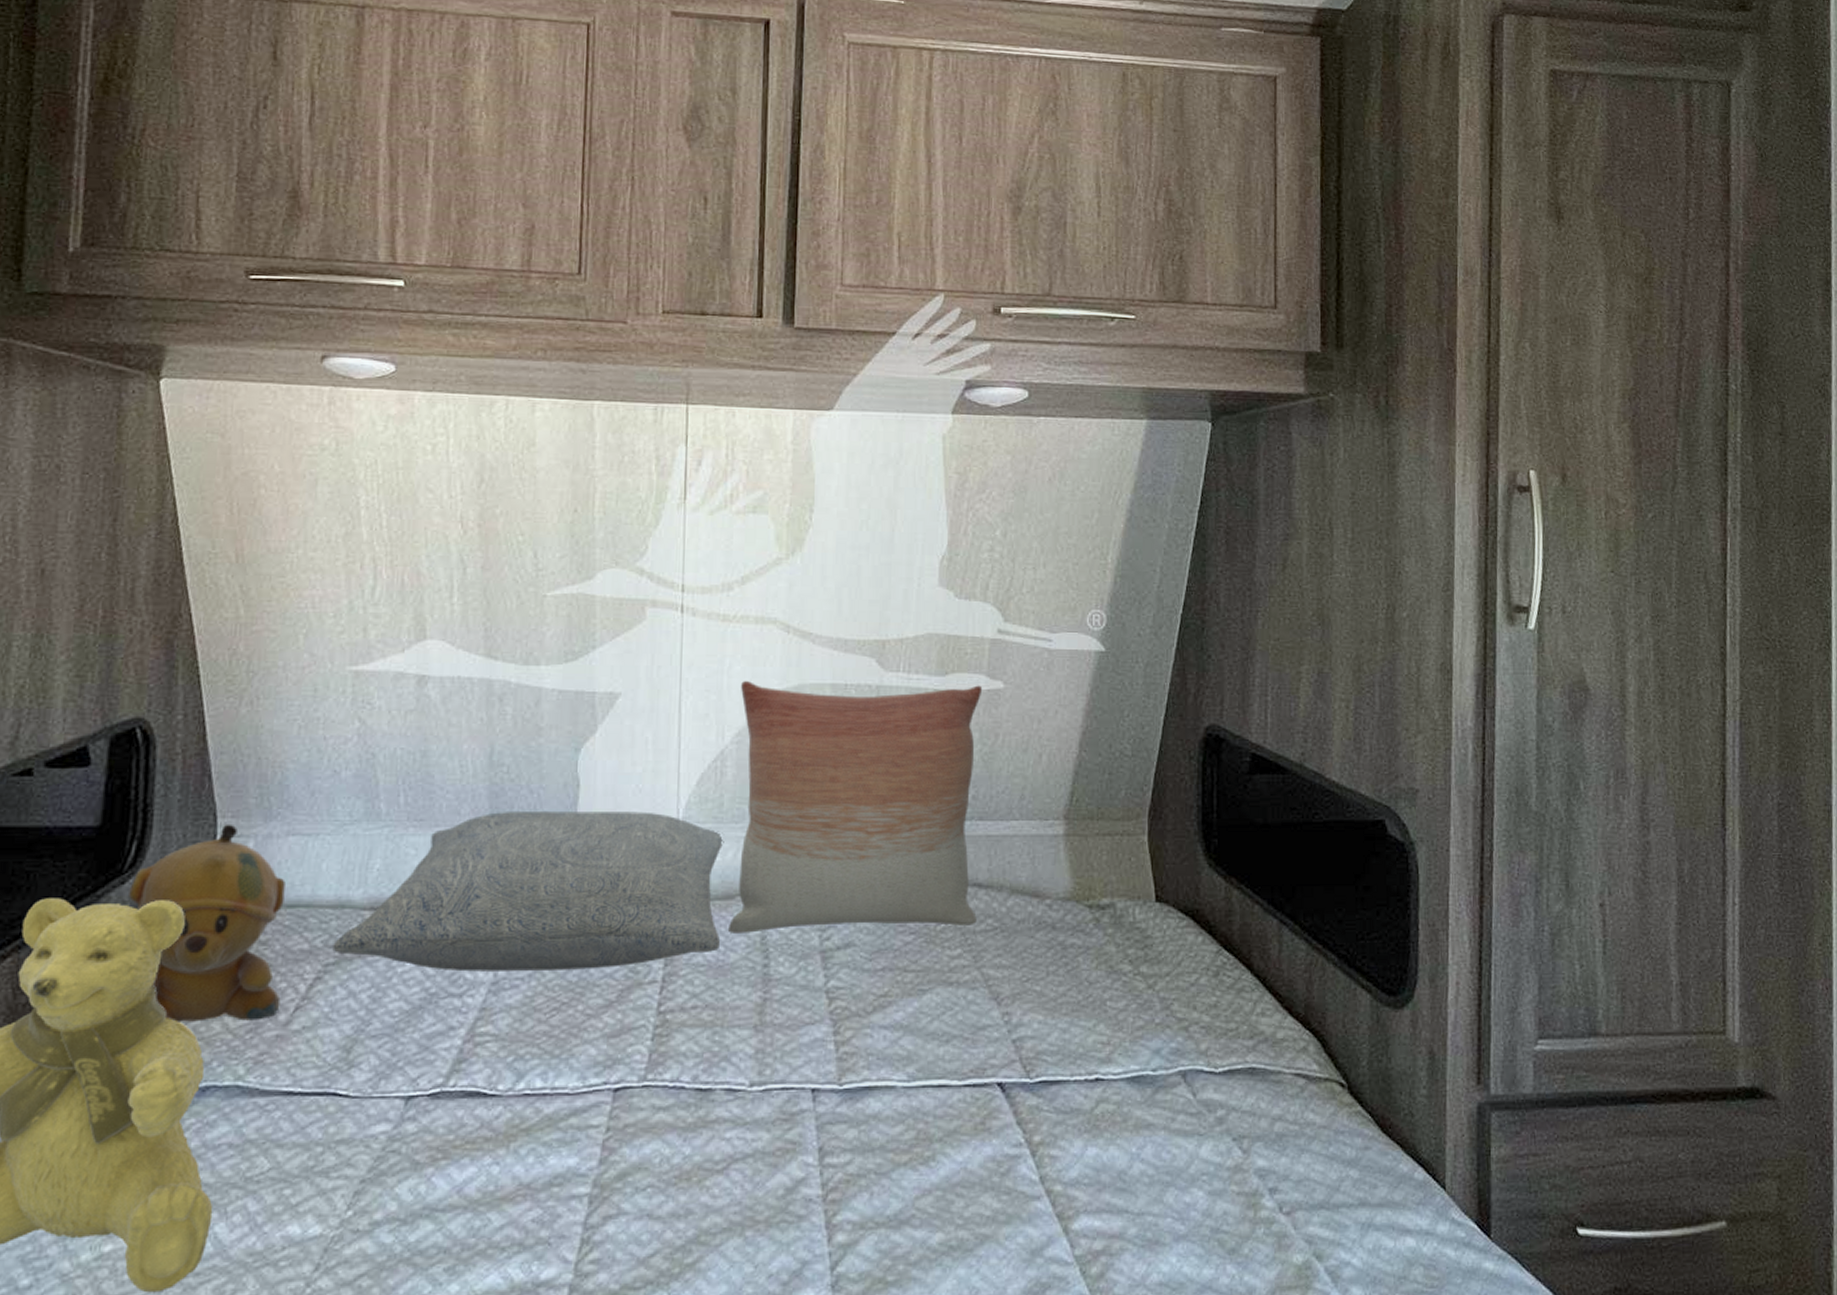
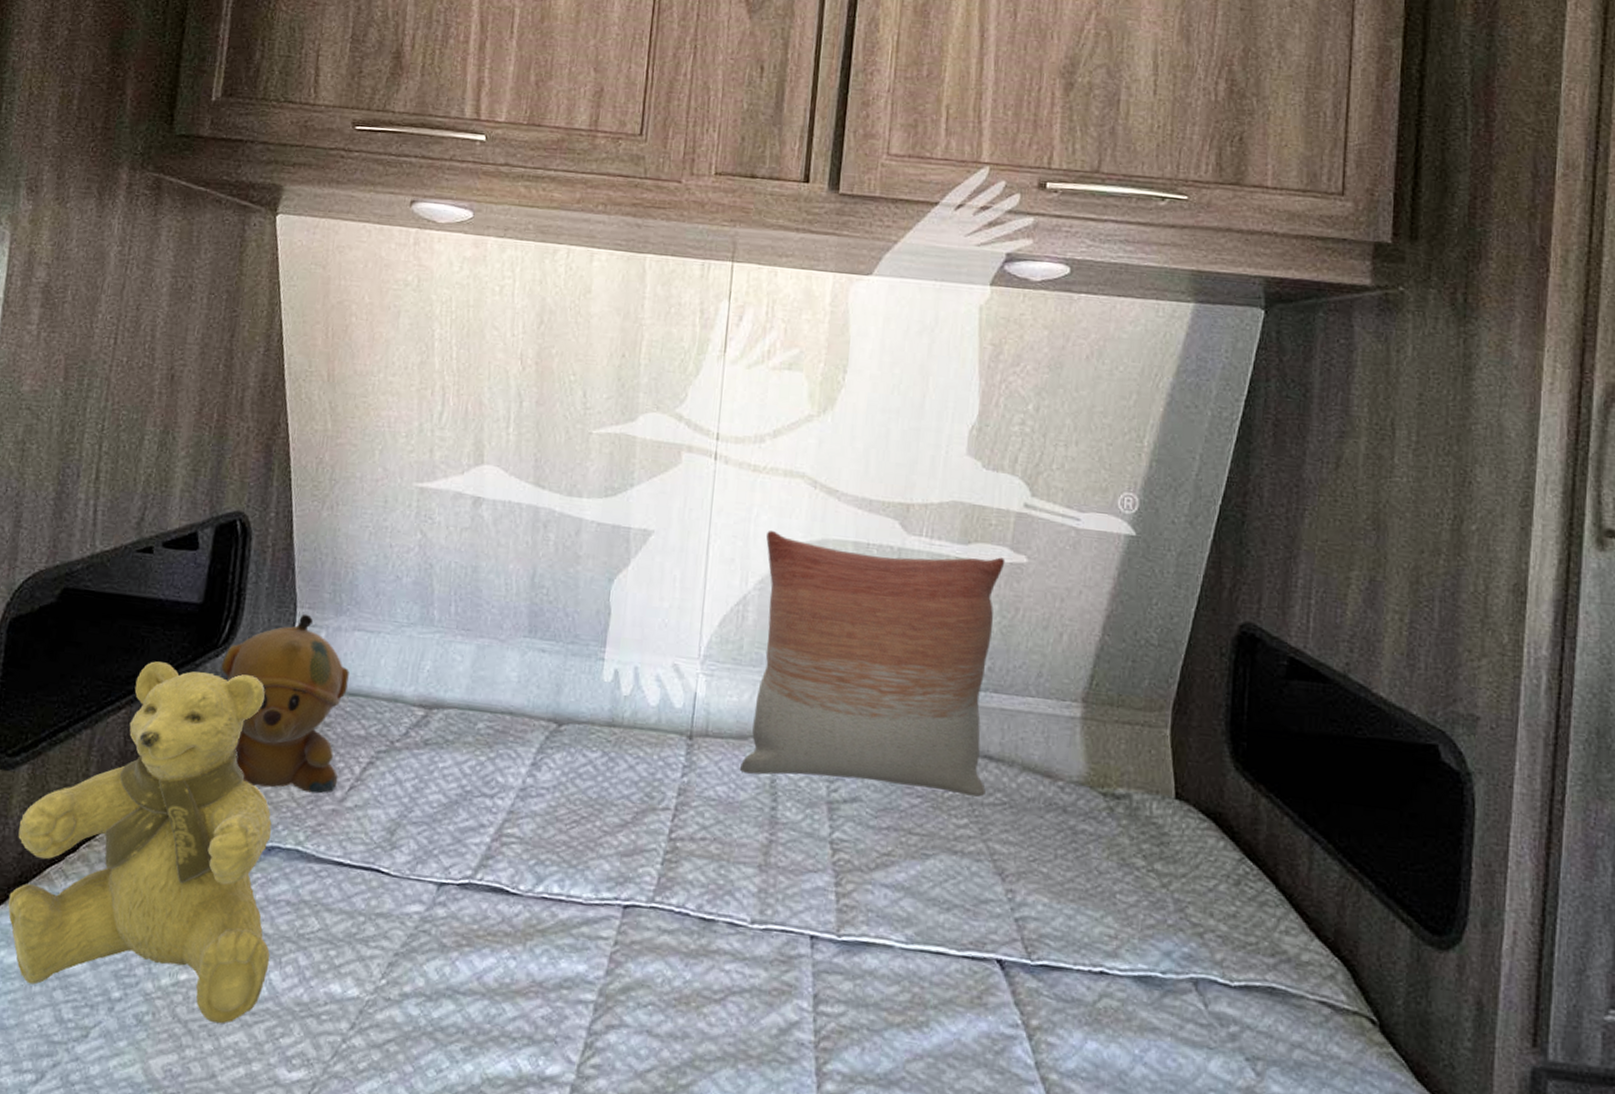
pillow: present [332,810,725,972] -> none [385,630,742,790]

